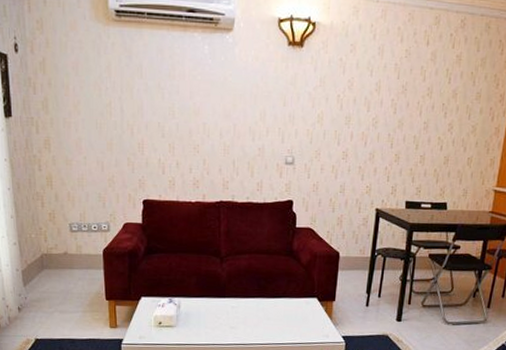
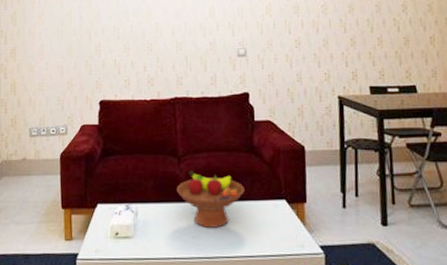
fruit bowl: none [217,269,281,320] -> present [176,169,244,228]

